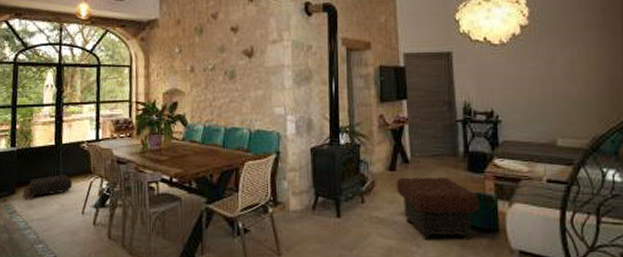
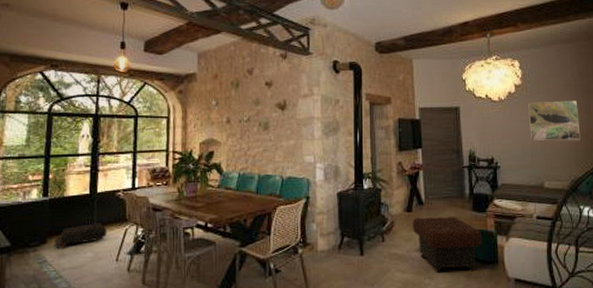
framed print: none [537,42,604,91] -> present [528,100,580,141]

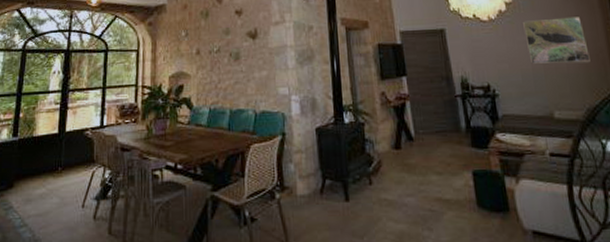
shoulder bag: present [54,223,108,250] -> none [21,165,75,195]
ottoman: present [412,217,483,274] -> none [402,154,488,224]

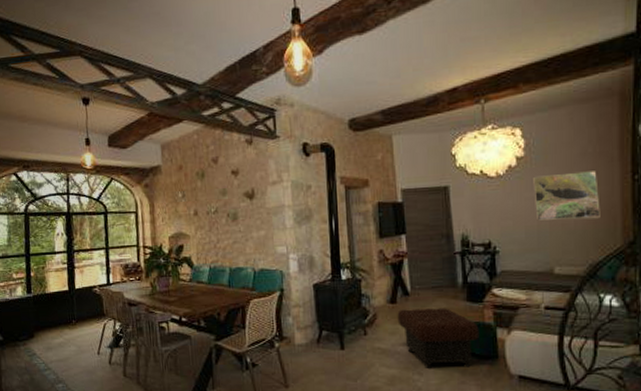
ottoman: none [402,154,488,224] -> present [397,308,479,369]

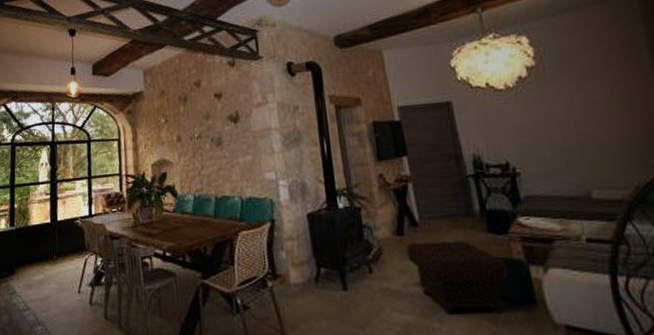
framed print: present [533,171,600,221] -> none [549,78,640,137]

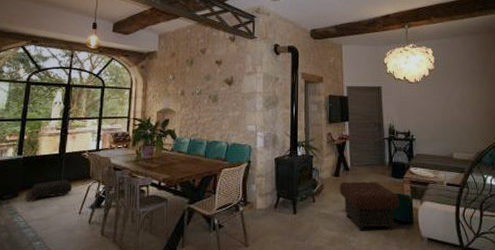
shoulder bag: none [21,253,69,280] -> present [25,180,73,202]

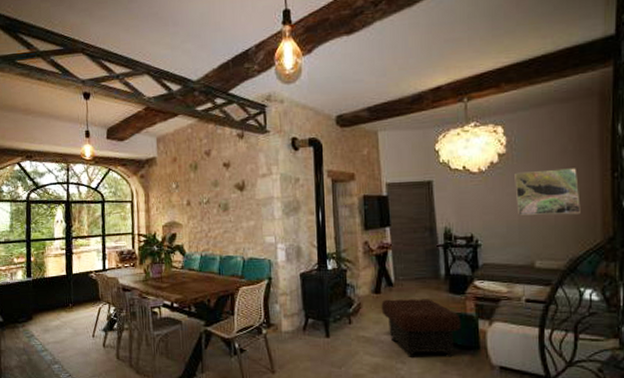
shoulder bag: present [25,180,73,202] -> none [38,302,84,326]
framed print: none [440,83,484,119] -> present [515,168,581,215]

